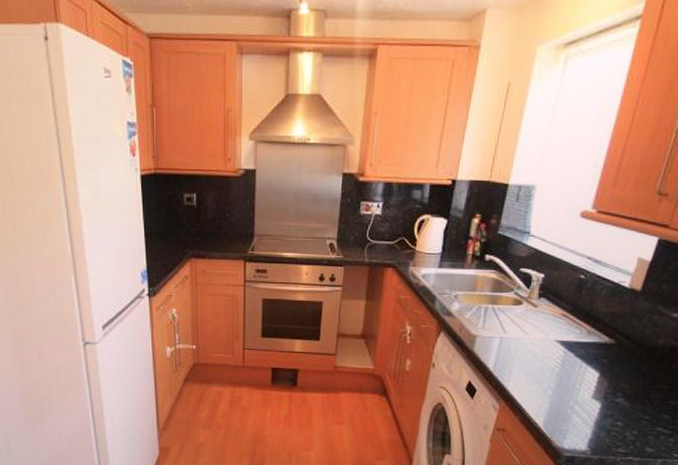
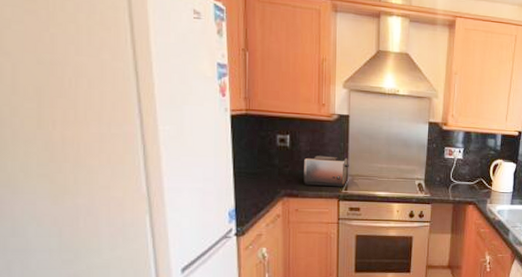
toaster: none [210,214,256,248] -> present [304,155,349,187]

